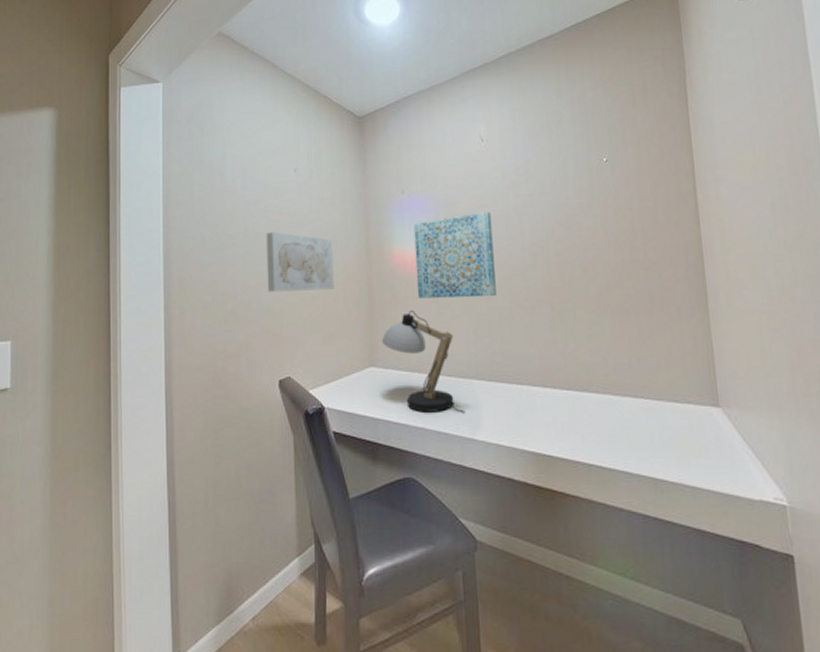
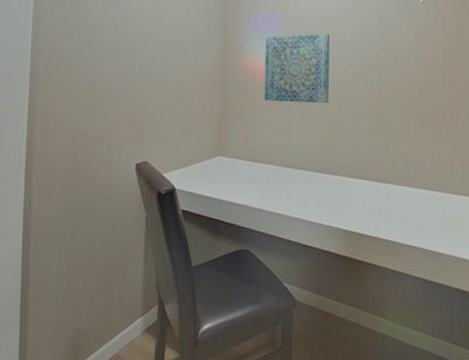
wall art: present [266,231,335,292] -> none [131,32,194,87]
desk lamp: present [381,311,466,413] -> none [230,111,295,197]

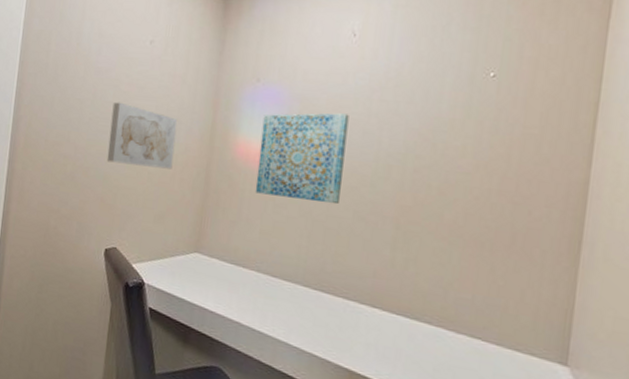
wall art: none [131,32,194,87] -> present [106,102,178,169]

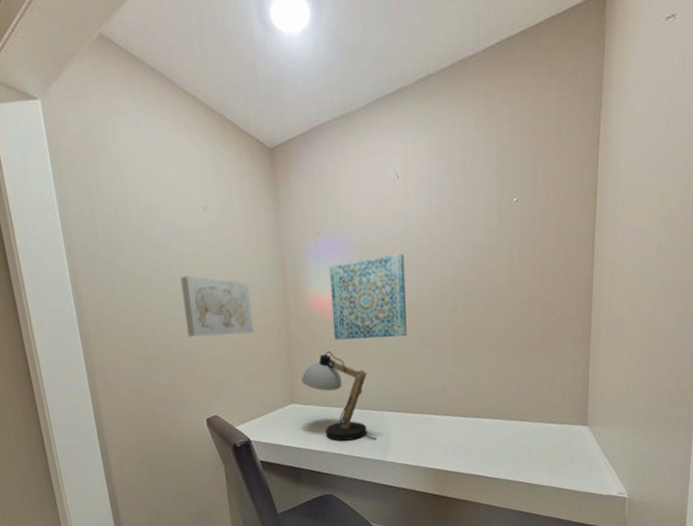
desk lamp: none [210,204,286,316] -> present [301,351,377,441]

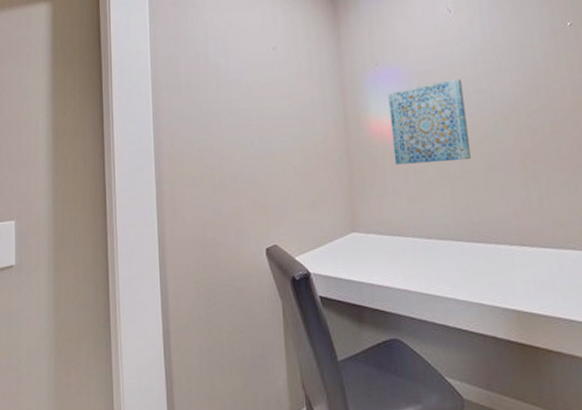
wall art: present [180,275,254,337] -> none [249,107,315,165]
desk lamp: present [301,351,377,441] -> none [362,176,446,275]

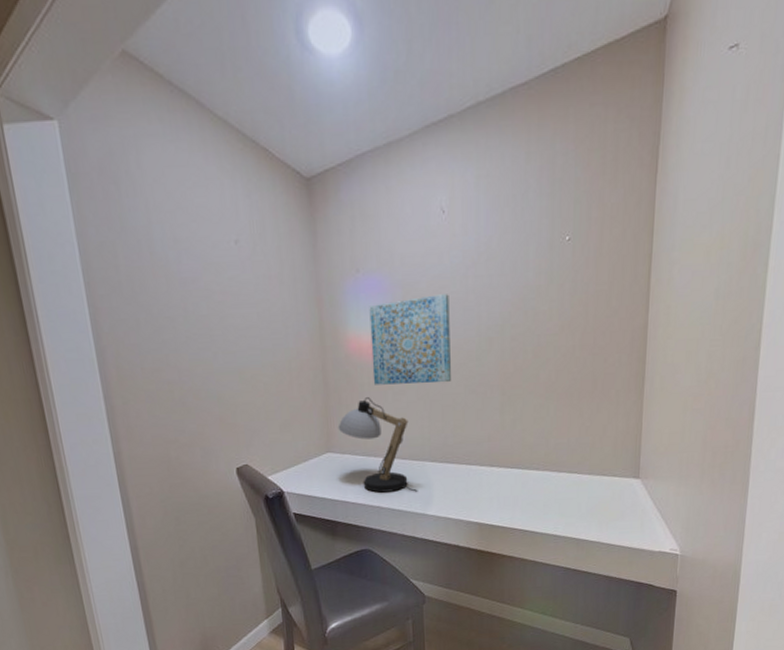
desk lamp: none [362,176,446,275] -> present [338,397,418,493]

